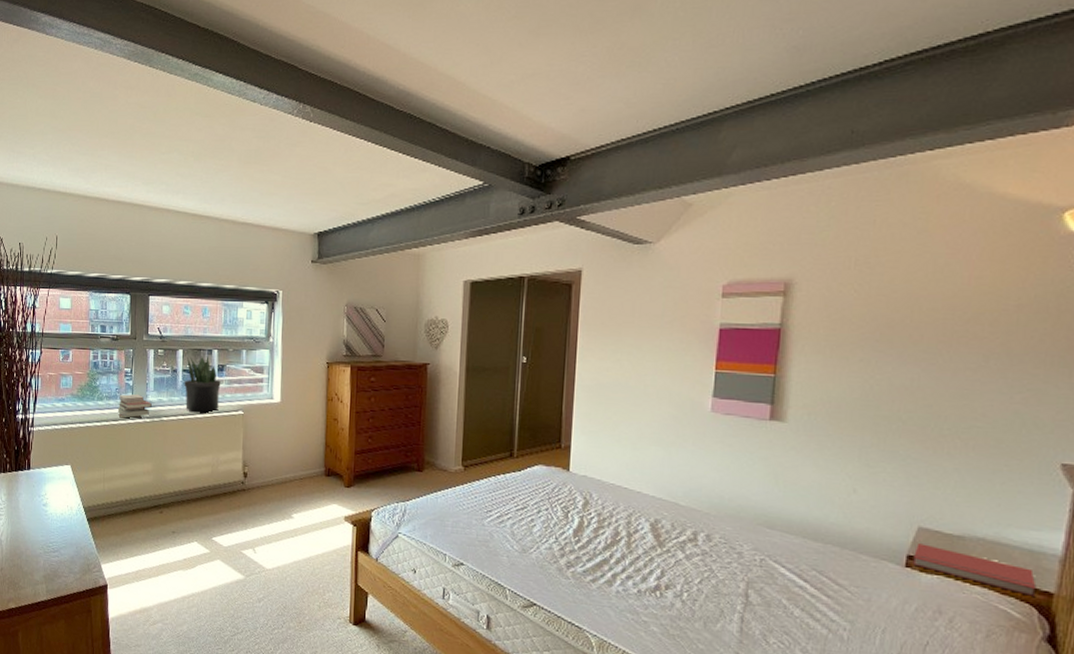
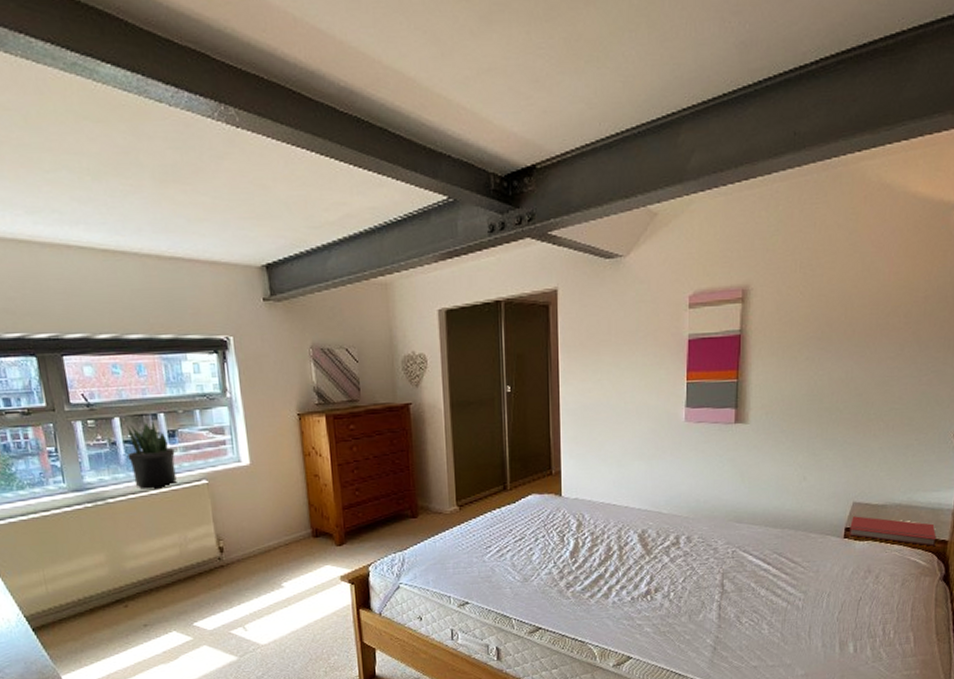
books: present [117,393,152,419] -> none [45,476,91,507]

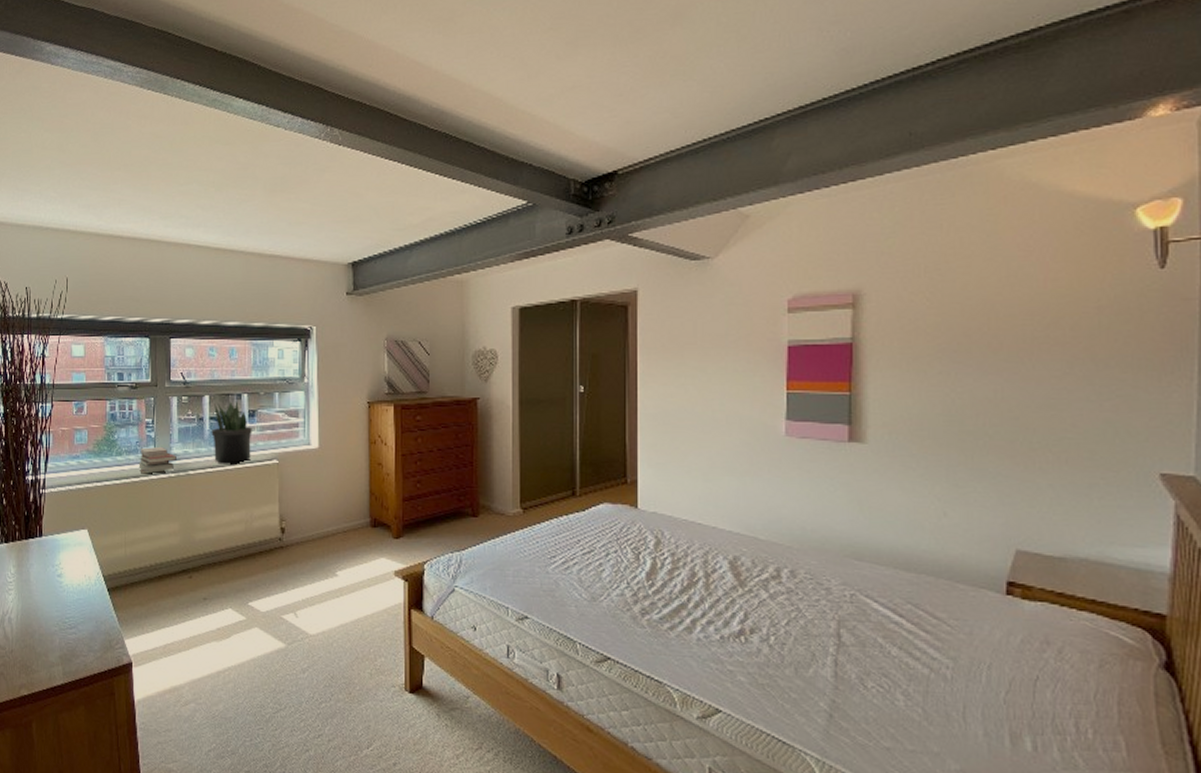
books: none [45,476,91,507] -> present [138,446,176,474]
book: present [849,516,937,546] -> none [1014,568,1148,620]

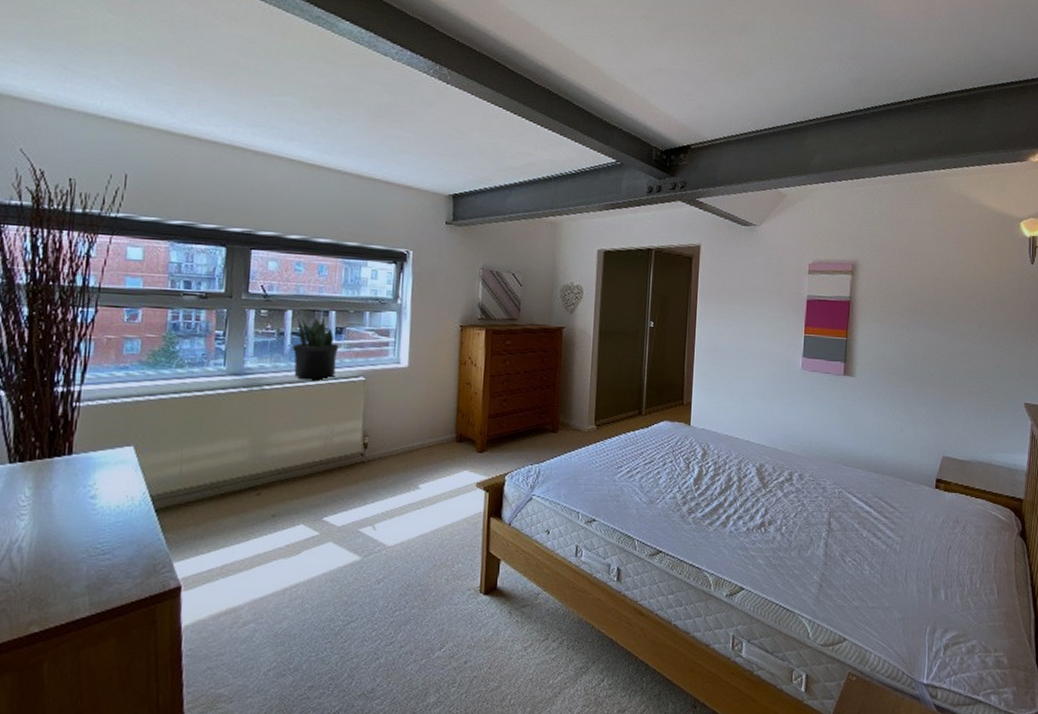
books: present [138,446,176,474] -> none [203,359,250,388]

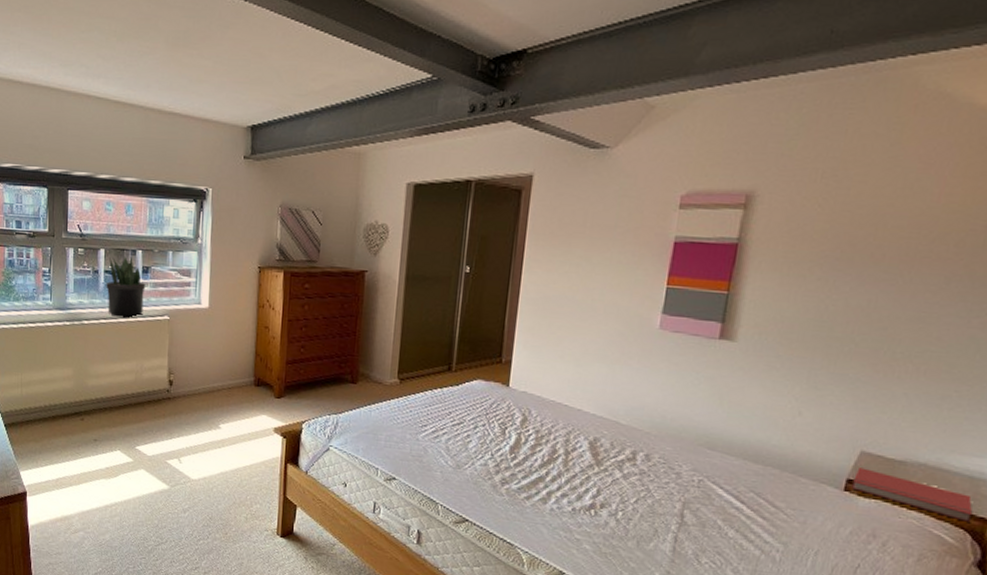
book: none [940,469,1013,503] -> present [852,467,973,522]

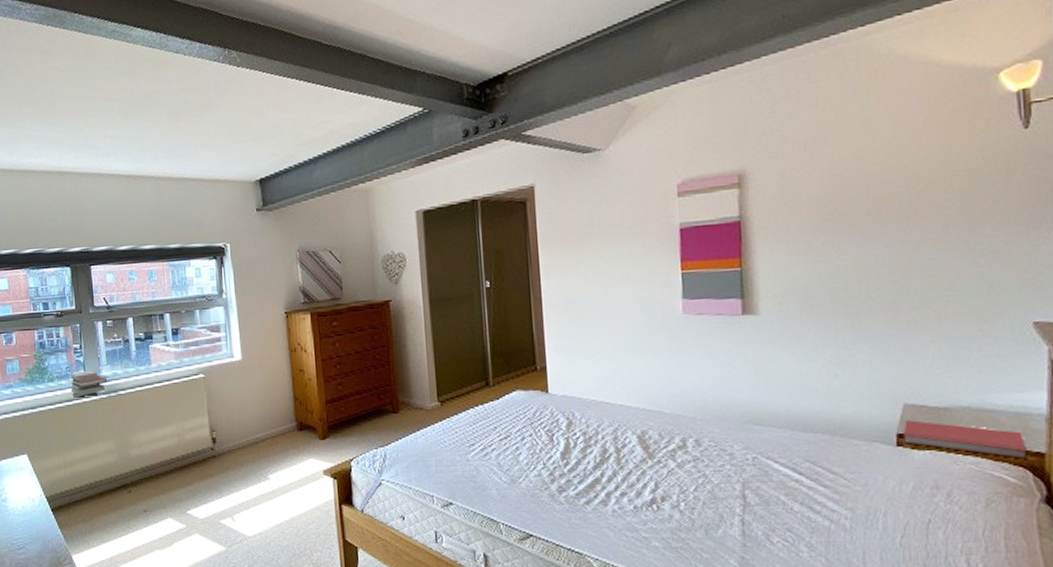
books: none [35,295,72,321] -> present [70,370,107,398]
planter: present [106,256,146,317] -> none [138,321,178,382]

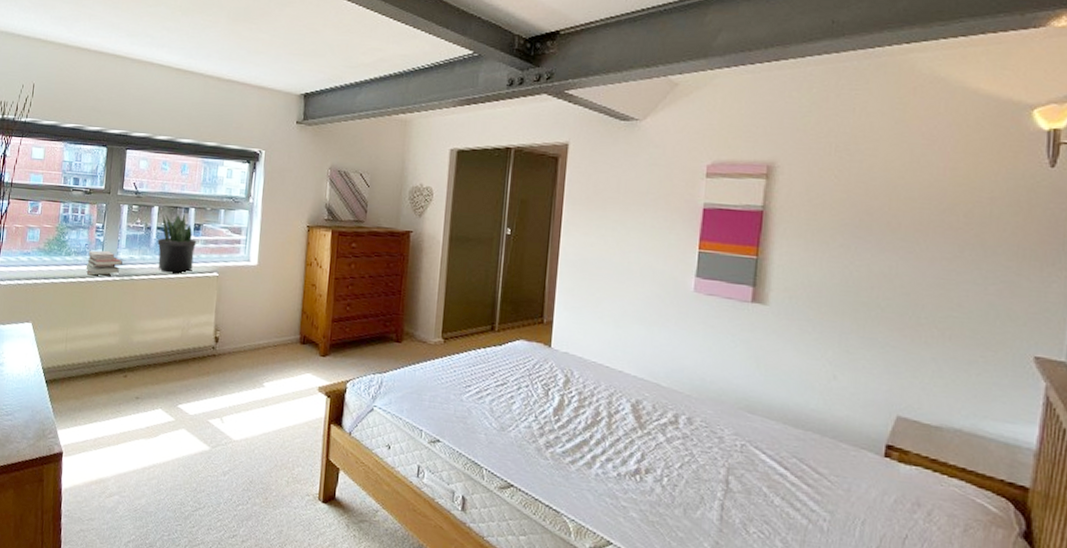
planter: none [138,321,178,382] -> present [157,214,197,273]
book: present [903,420,1028,459] -> none [892,433,1013,491]

